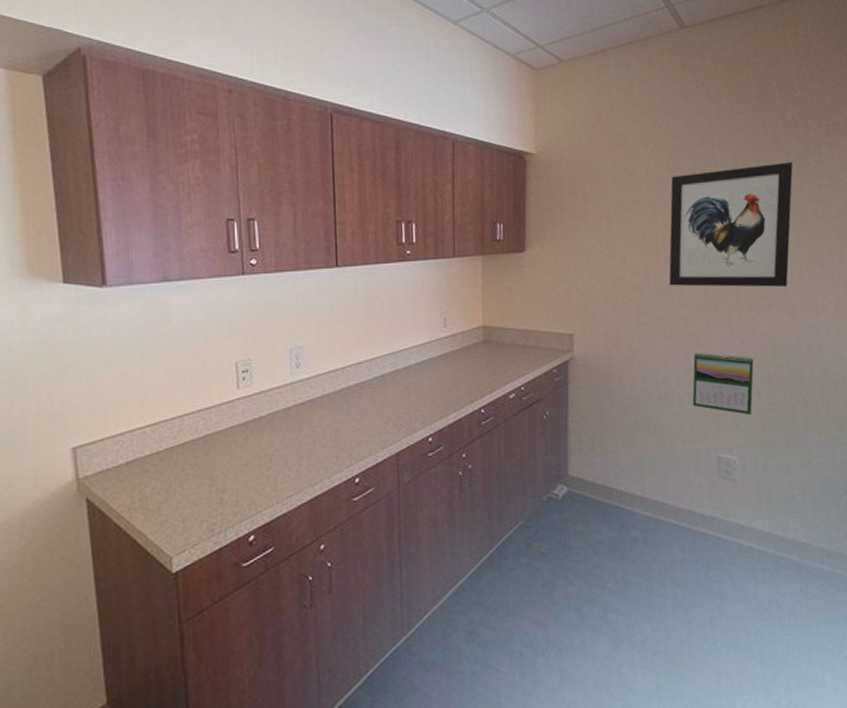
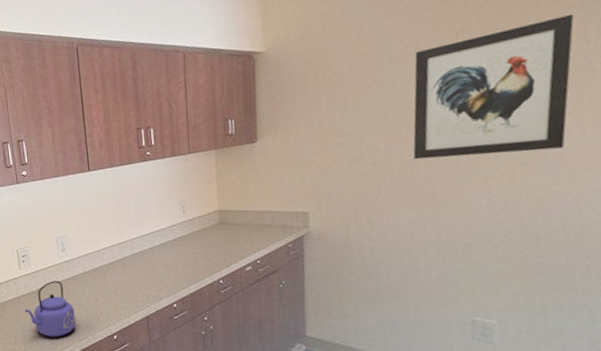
kettle: none [240,405,308,482] -> present [24,280,76,337]
calendar: present [692,352,754,415] -> none [441,221,518,280]

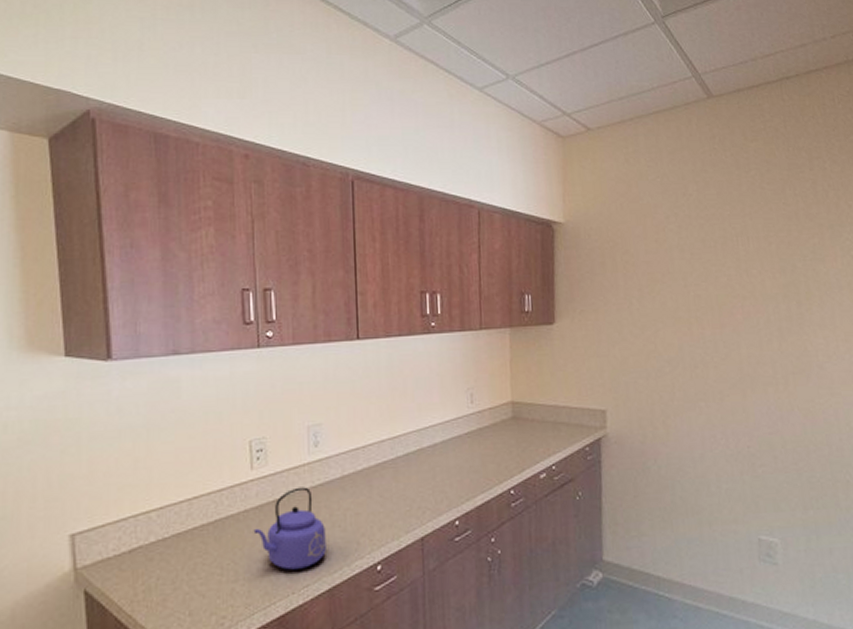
wall art: present [413,13,575,160] -> none [702,232,826,361]

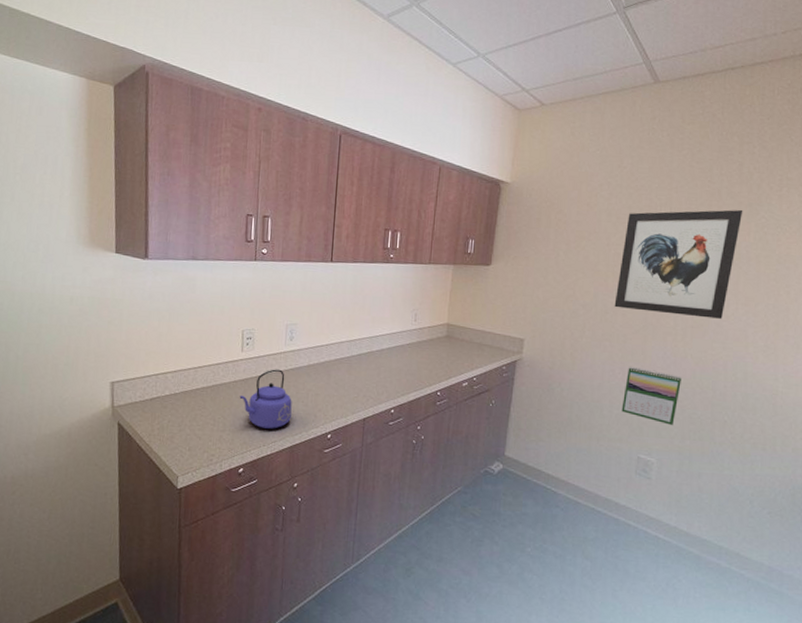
wall art: none [702,232,826,361] -> present [614,209,743,319]
calendar: none [730,429,793,494] -> present [621,367,681,425]

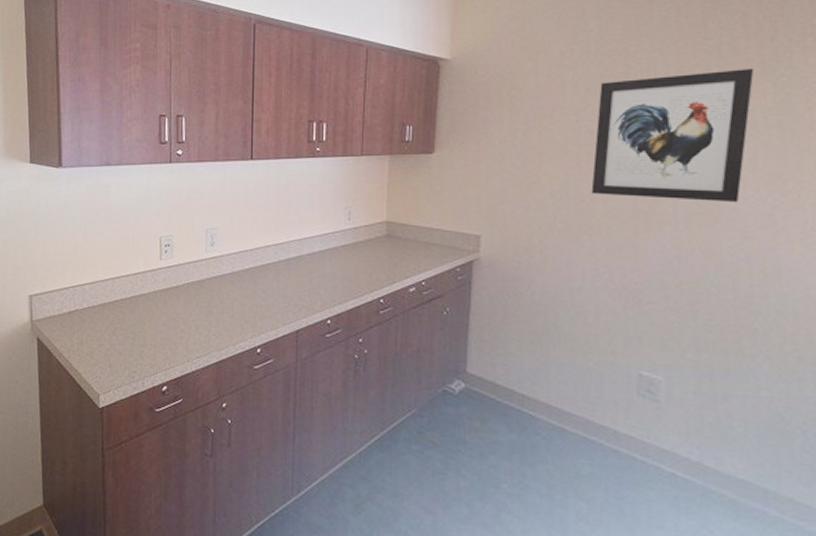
kettle: present [239,369,292,429] -> none [160,277,216,343]
calendar: present [621,367,681,425] -> none [611,264,690,334]

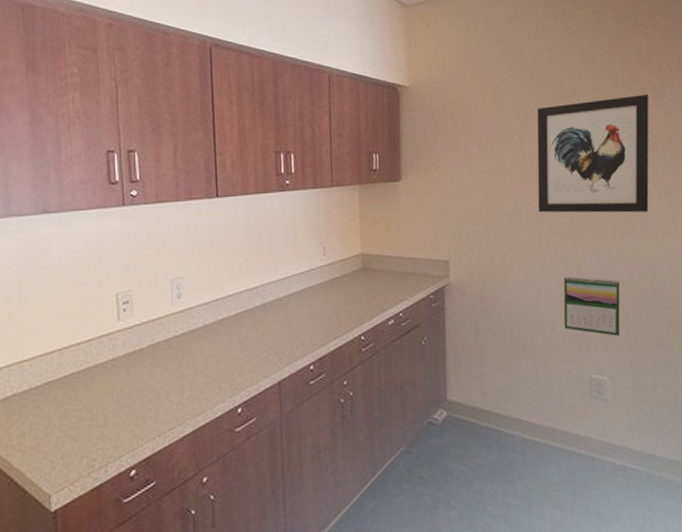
calendar: none [611,264,690,334] -> present [563,276,621,336]

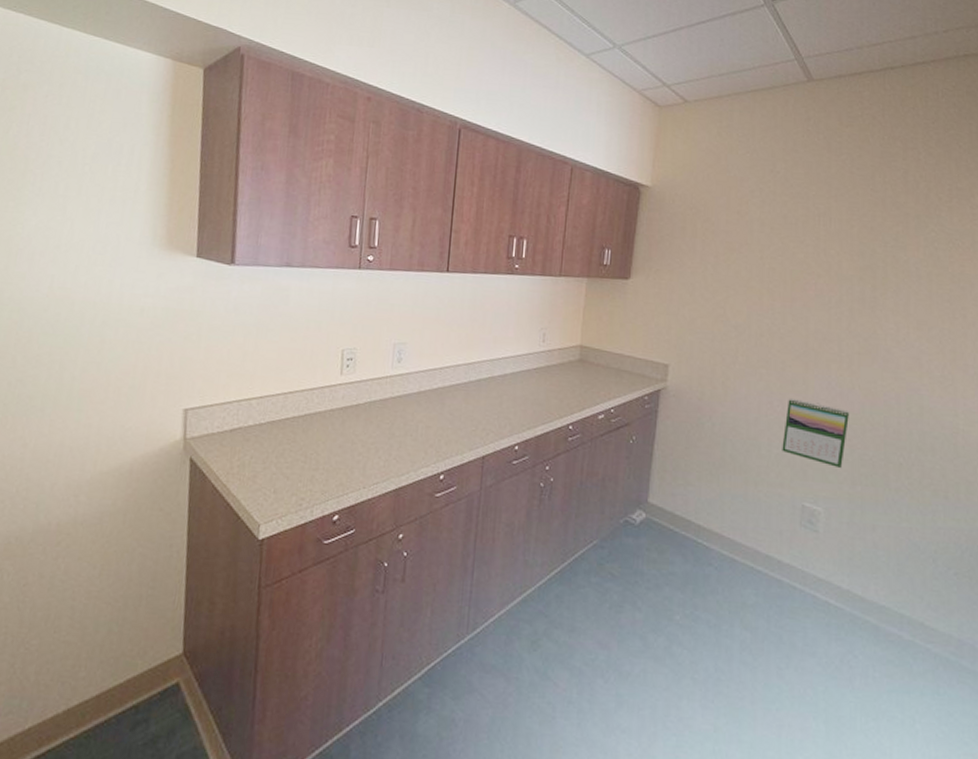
wall art: present [536,93,649,213] -> none [770,221,911,345]

